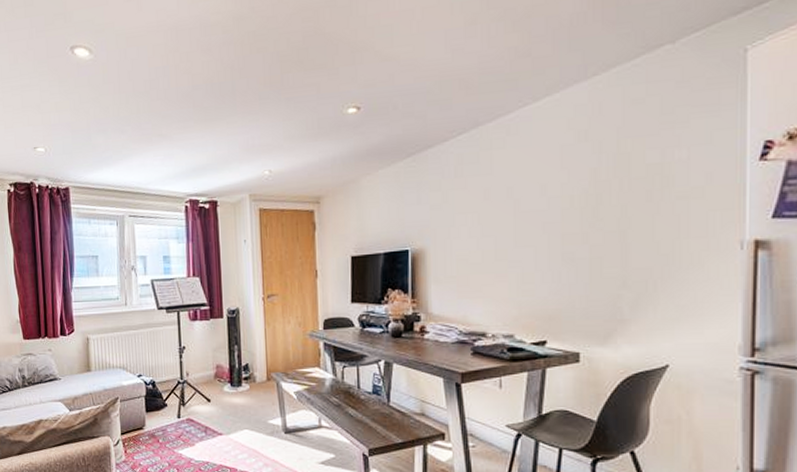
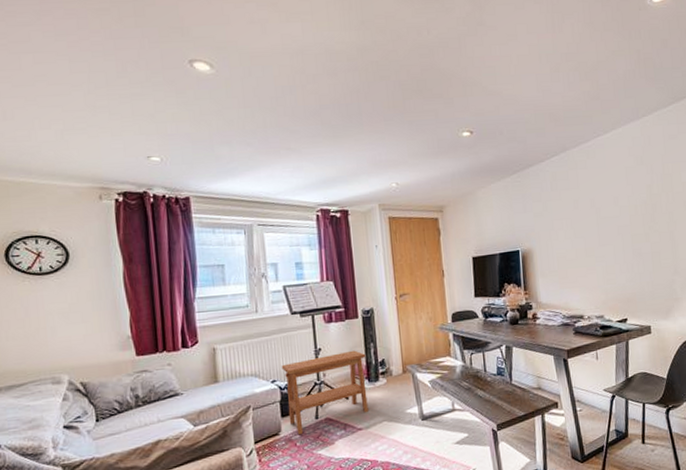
side table: none [147,351,230,432] -> present [281,350,368,435]

